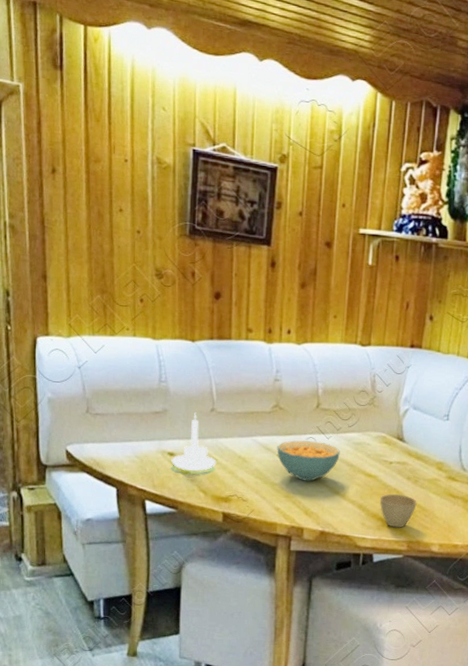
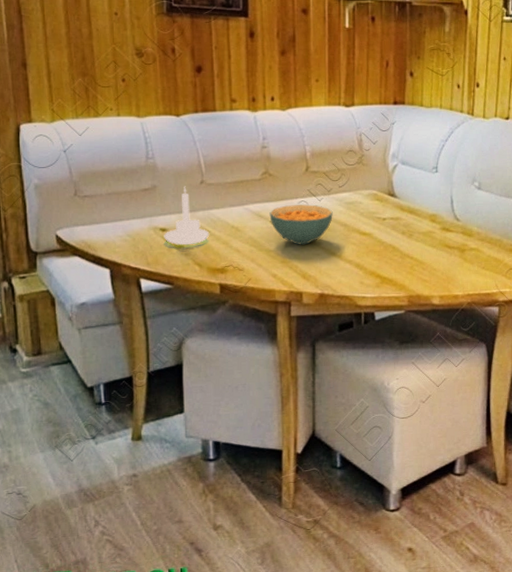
cup: present [379,493,417,528] -> none [376,249,414,284]

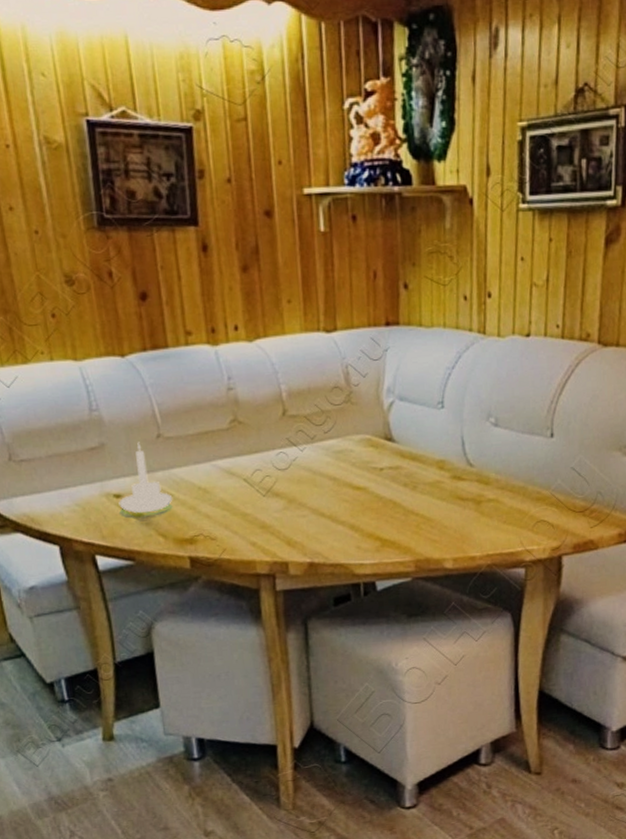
cereal bowl: present [269,204,333,245] -> none [242,456,319,506]

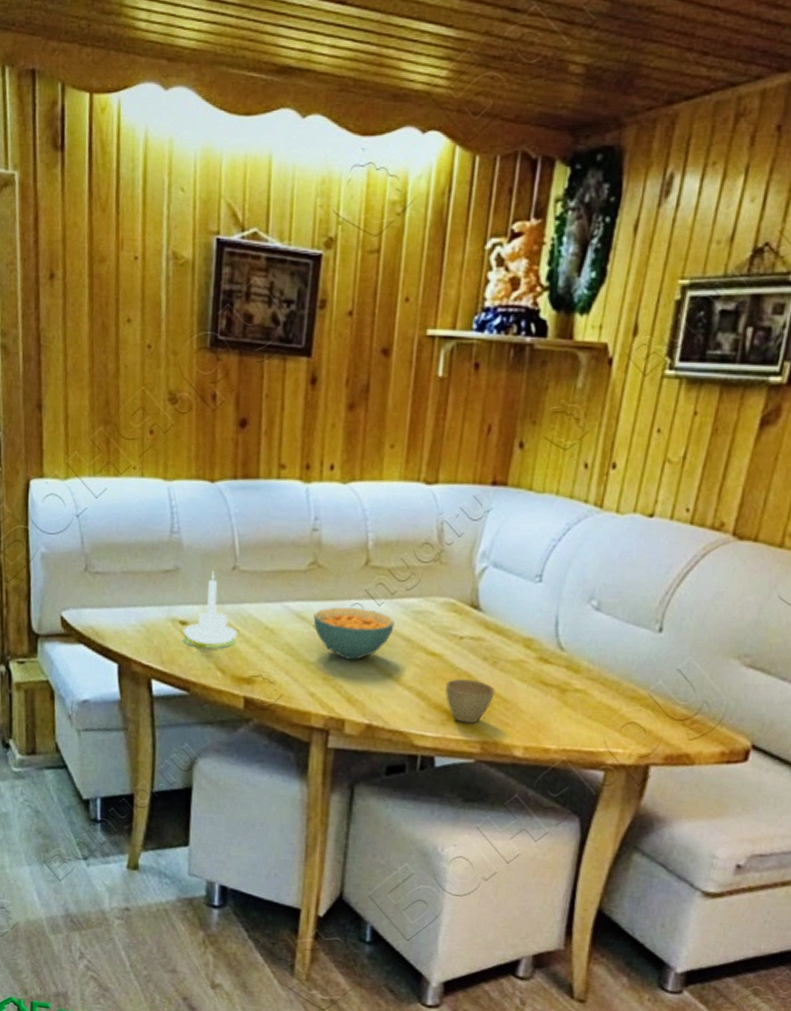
cereal bowl: none [242,456,319,506] -> present [313,607,395,660]
cup: none [374,505,420,547] -> present [444,678,495,724]

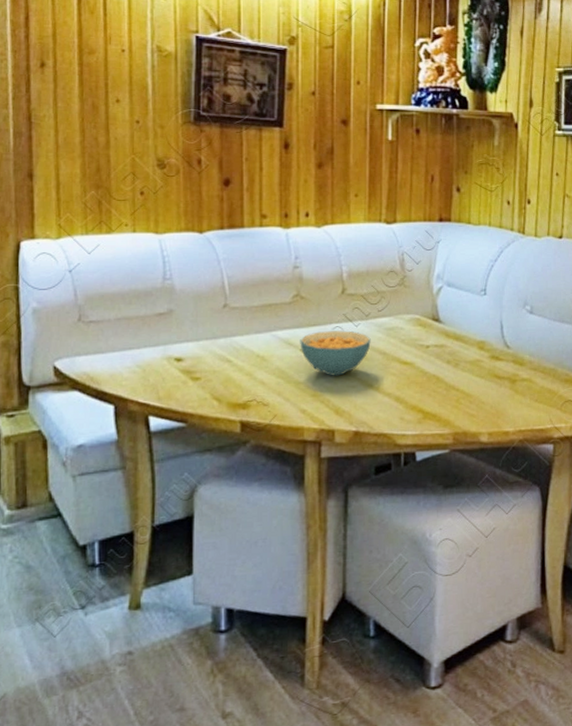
candle holder: present [183,571,238,645] -> none [179,310,232,377]
cup: present [444,678,495,724] -> none [418,380,460,419]

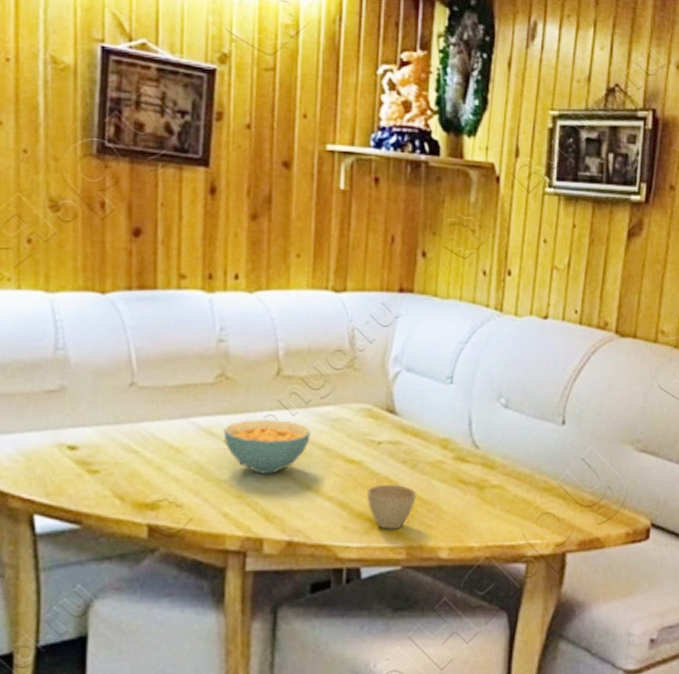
cup: none [418,380,460,419] -> present [366,484,417,530]

